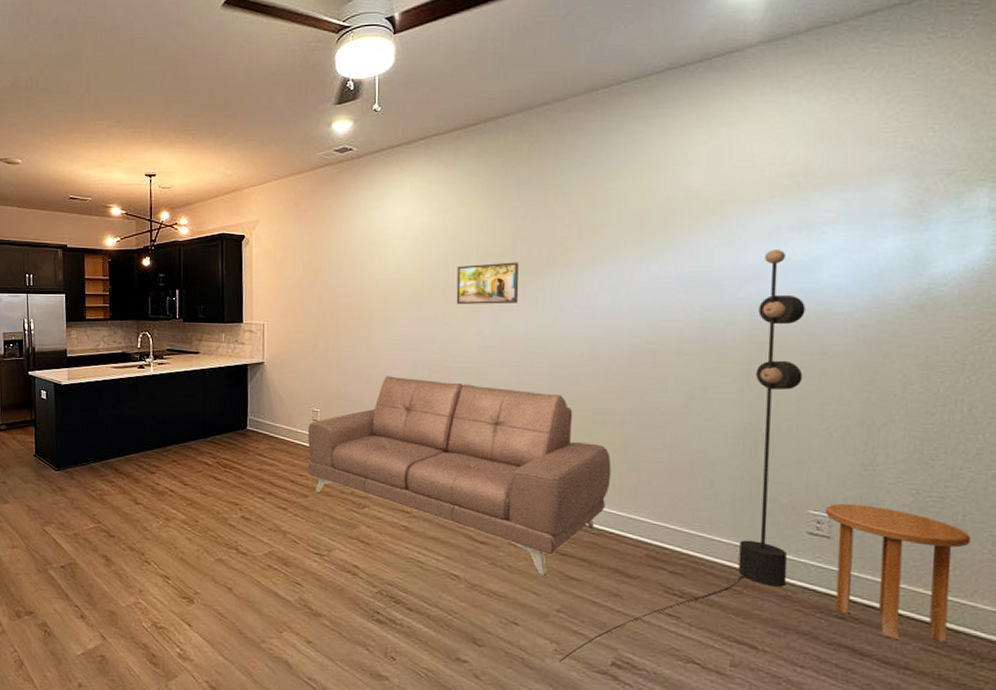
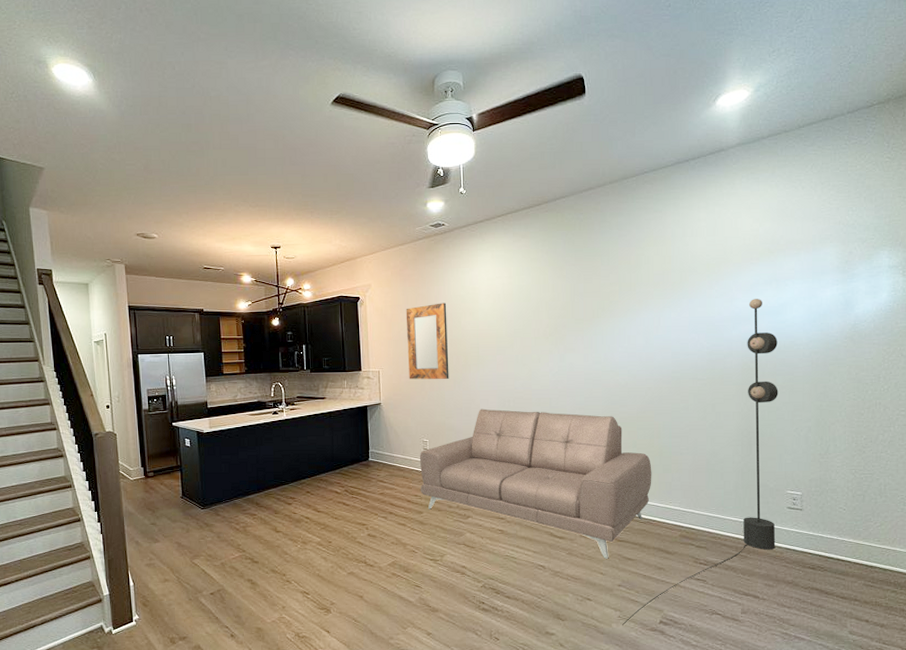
home mirror: none [299,244,350,337] -> present [406,303,449,380]
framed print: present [456,262,519,305] -> none [531,313,578,349]
side table: present [824,503,971,643] -> none [798,483,890,580]

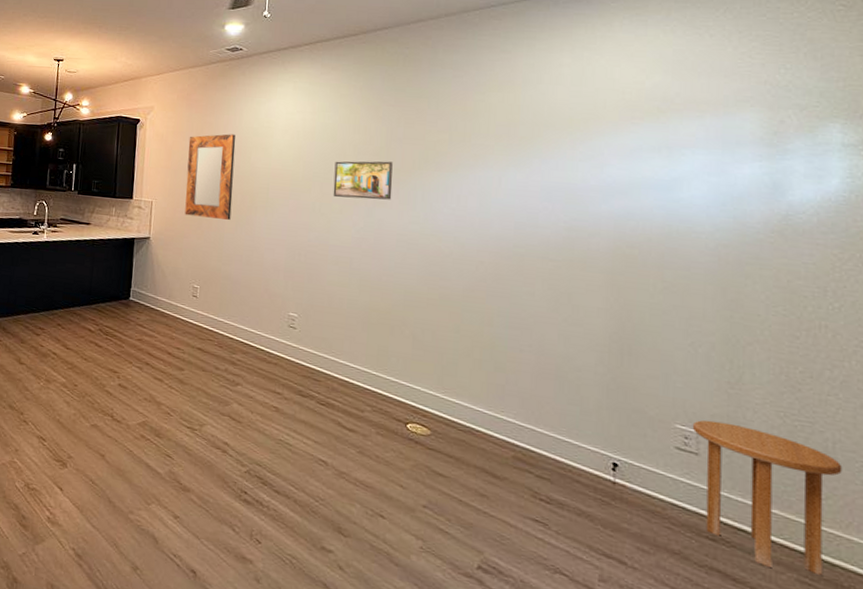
sofa: present [420,409,652,559] -> none [184,259,479,469]
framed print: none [531,313,578,349] -> present [333,161,393,200]
floor lamp: present [622,299,778,625] -> none [425,167,667,561]
side table: none [798,483,890,580] -> present [692,420,843,576]

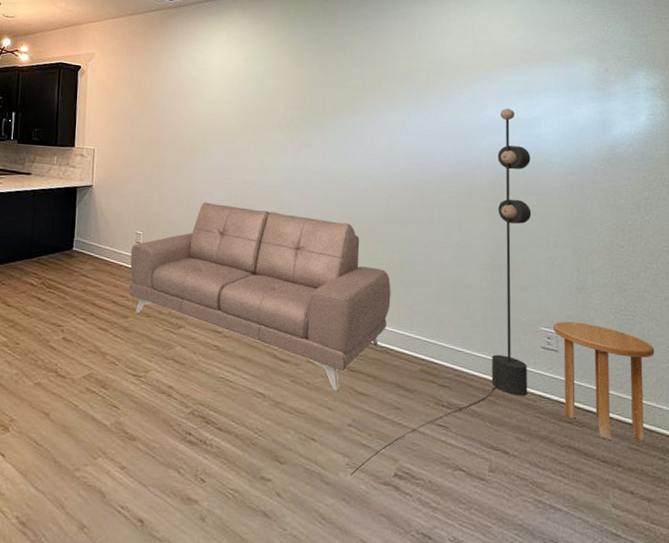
home mirror: present [184,134,236,220] -> none [127,80,175,165]
sofa: none [184,259,479,469] -> present [128,202,391,391]
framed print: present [333,161,393,200] -> none [264,105,316,142]
floor lamp: none [425,167,667,561] -> present [351,109,531,475]

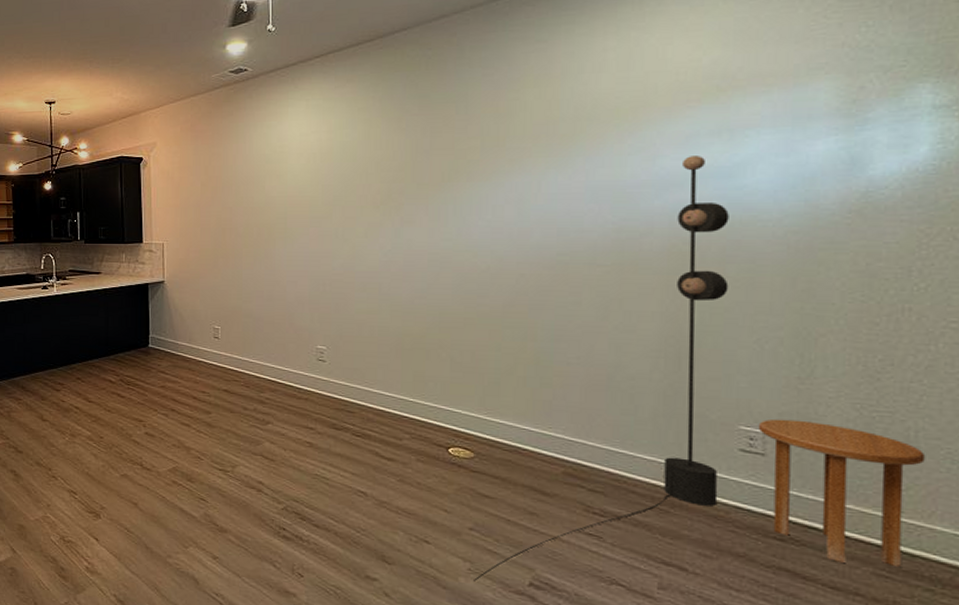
sofa: present [128,202,391,391] -> none [209,292,523,493]

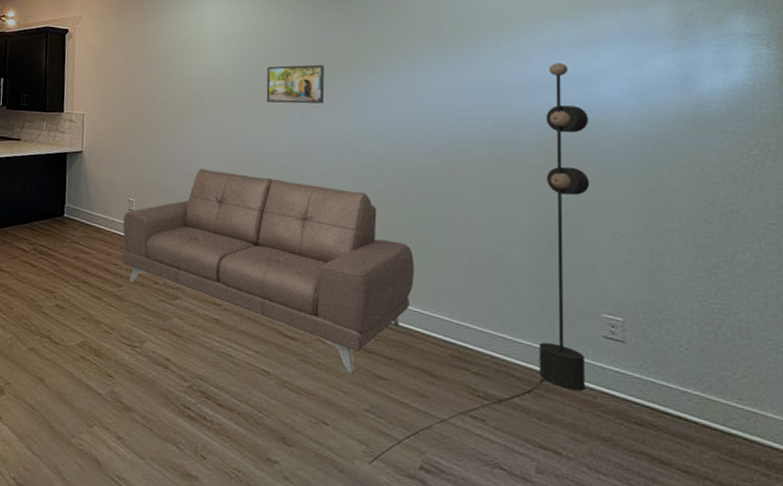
sofa: none [209,292,523,493] -> present [122,168,415,373]
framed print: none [356,176,421,221] -> present [266,64,325,104]
side table: present [758,418,926,568] -> none [618,308,756,453]

